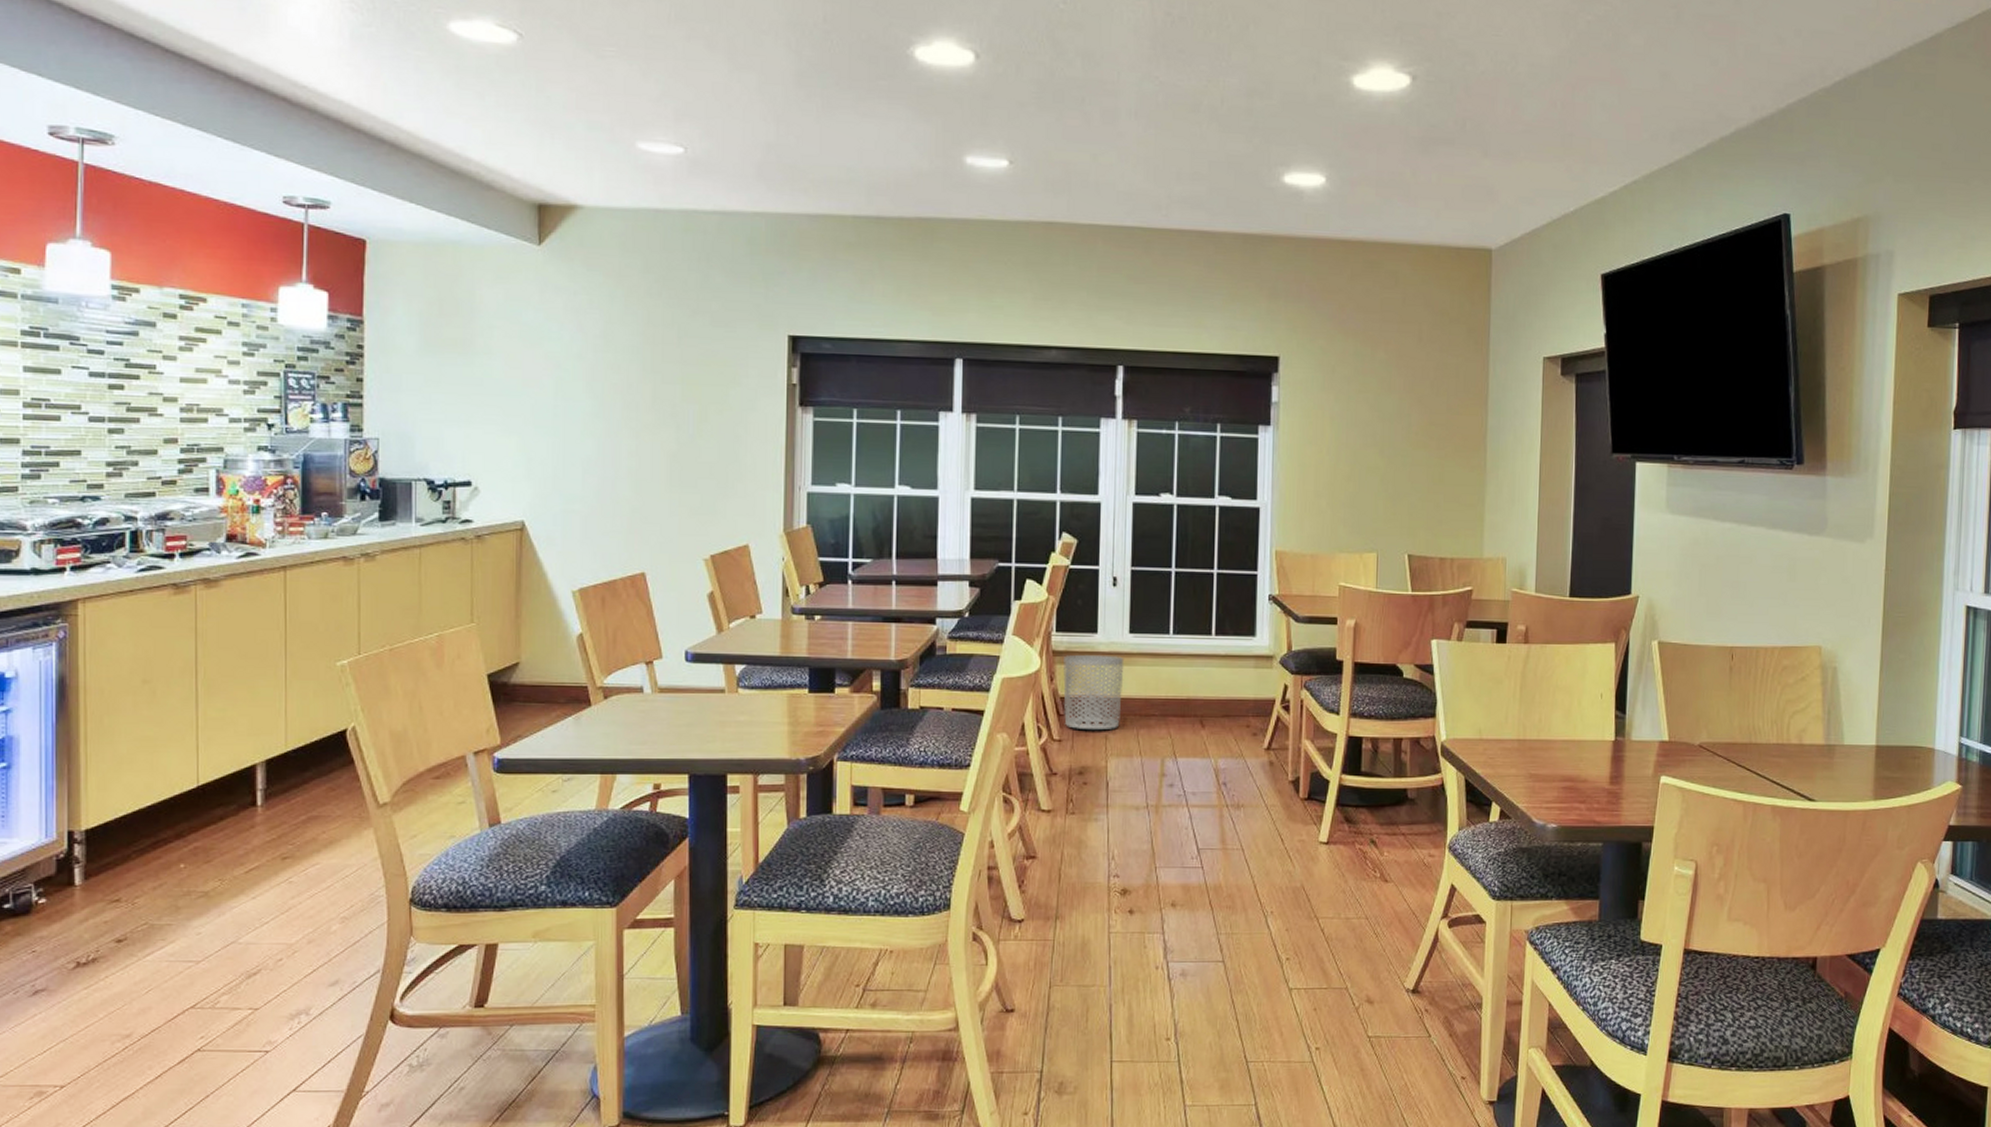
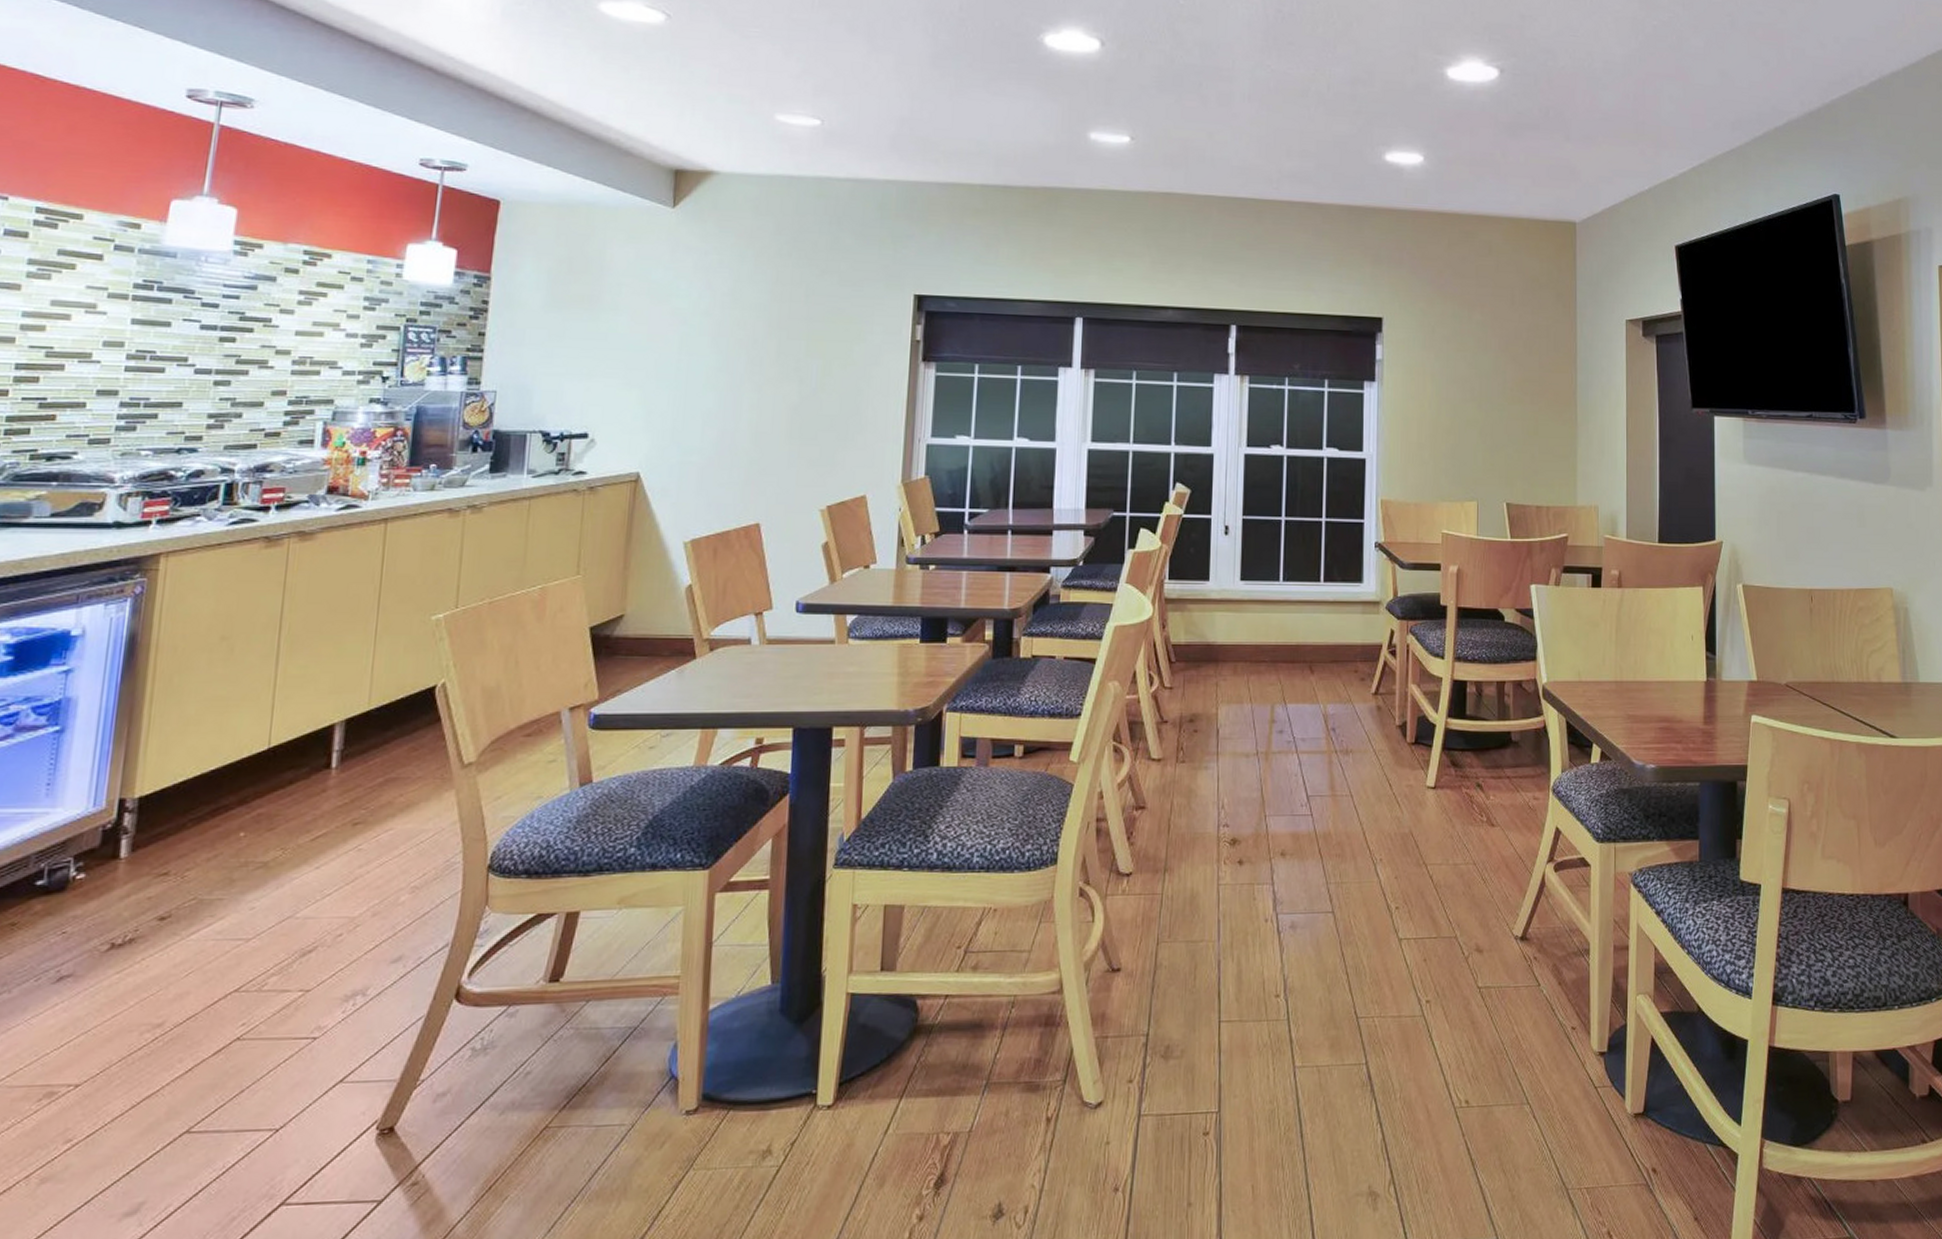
waste bin: present [1063,654,1125,731] -> none [1175,601,1236,678]

